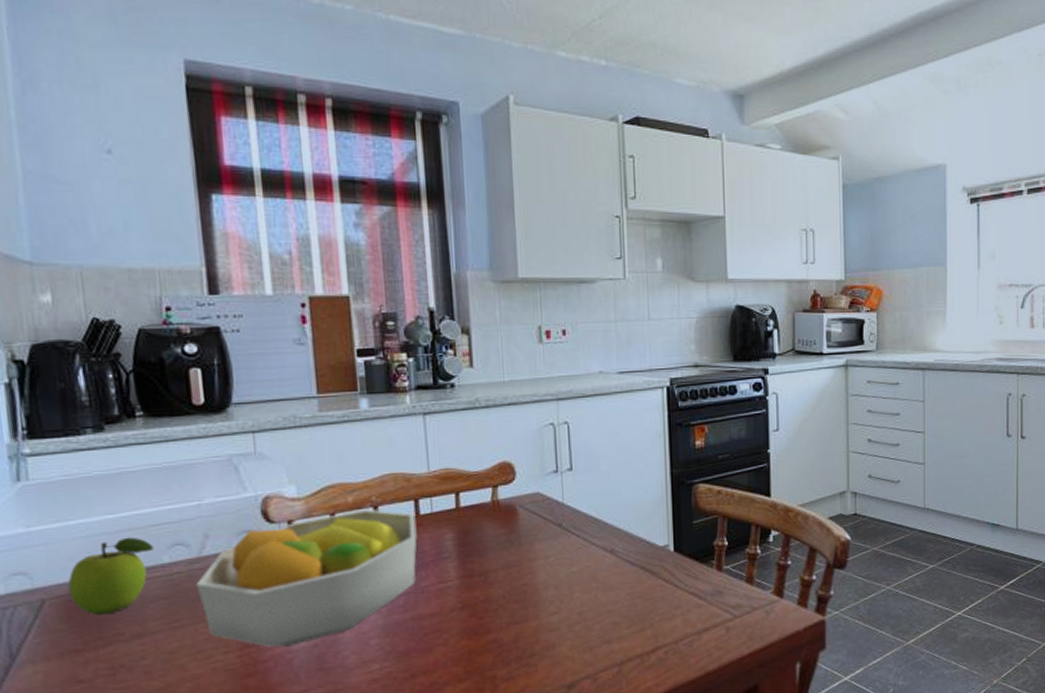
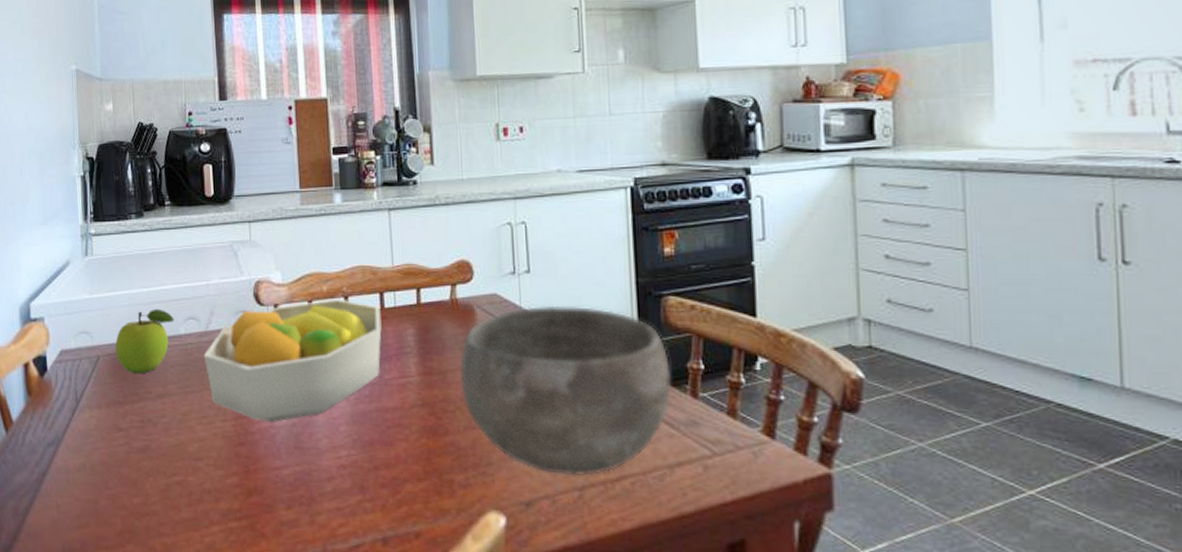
bowl: none [501,498,700,656] -> present [459,305,671,477]

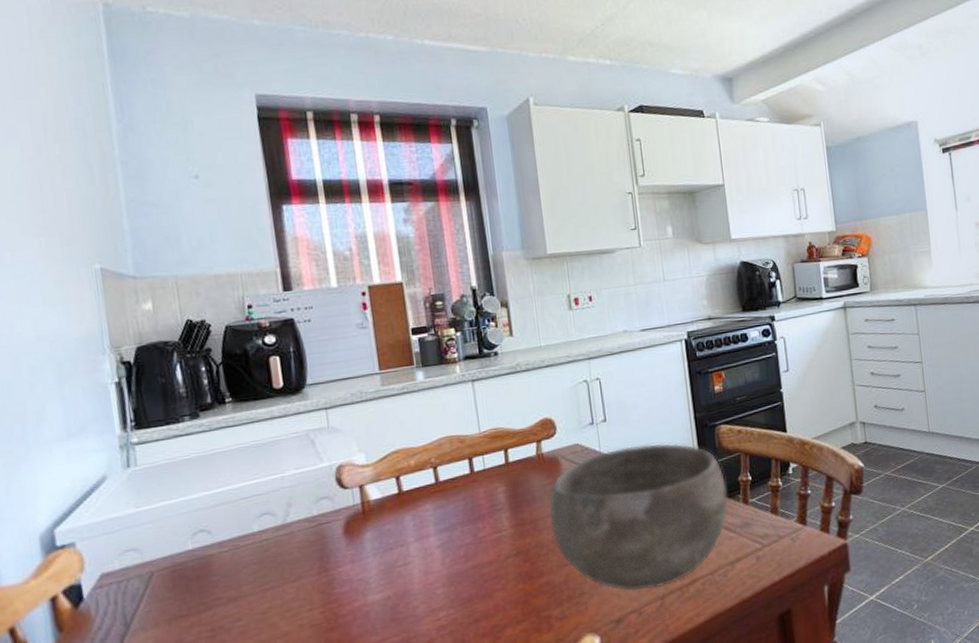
fruit: present [115,308,174,374] -> none [172,510,245,583]
fruit bowl: present [203,298,382,422] -> none [282,469,474,602]

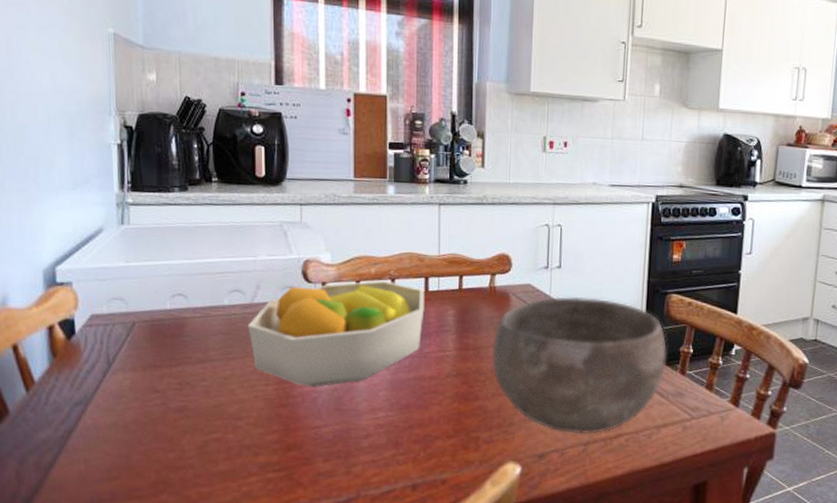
fruit bowl: none [282,469,474,602] -> present [247,280,425,387]

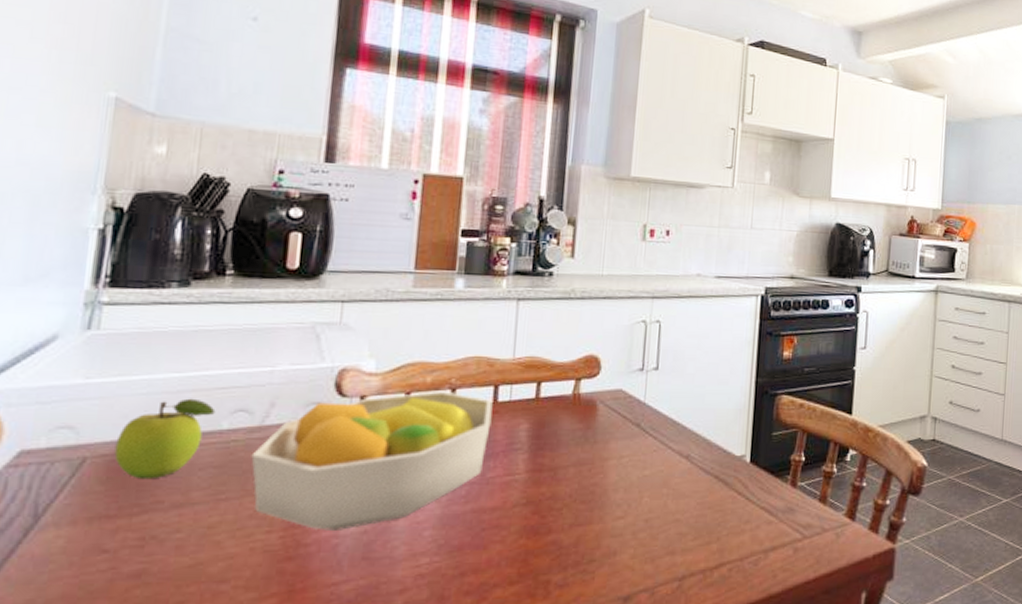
fruit: none [153,280,218,341] -> present [114,398,216,480]
bowl: present [492,296,667,435] -> none [571,401,776,567]

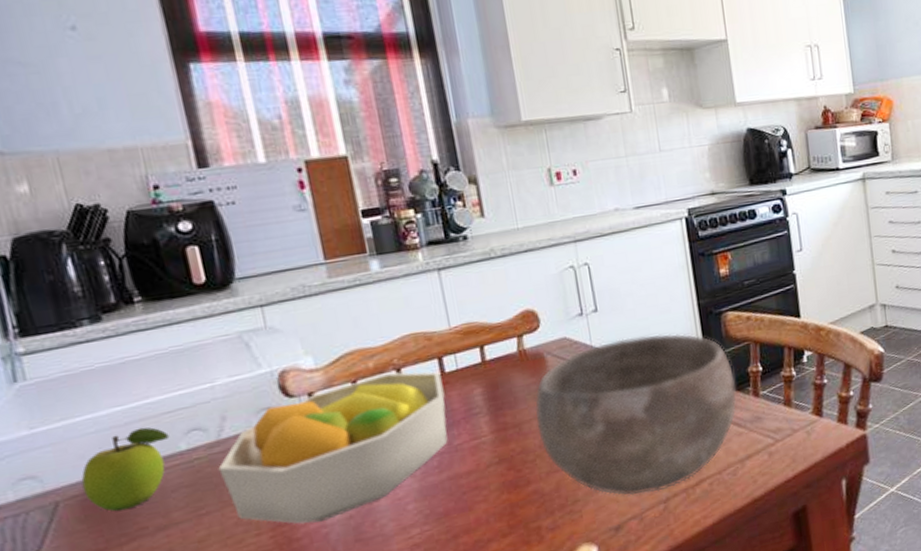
bowl: none [571,401,776,567] -> present [534,333,737,496]

